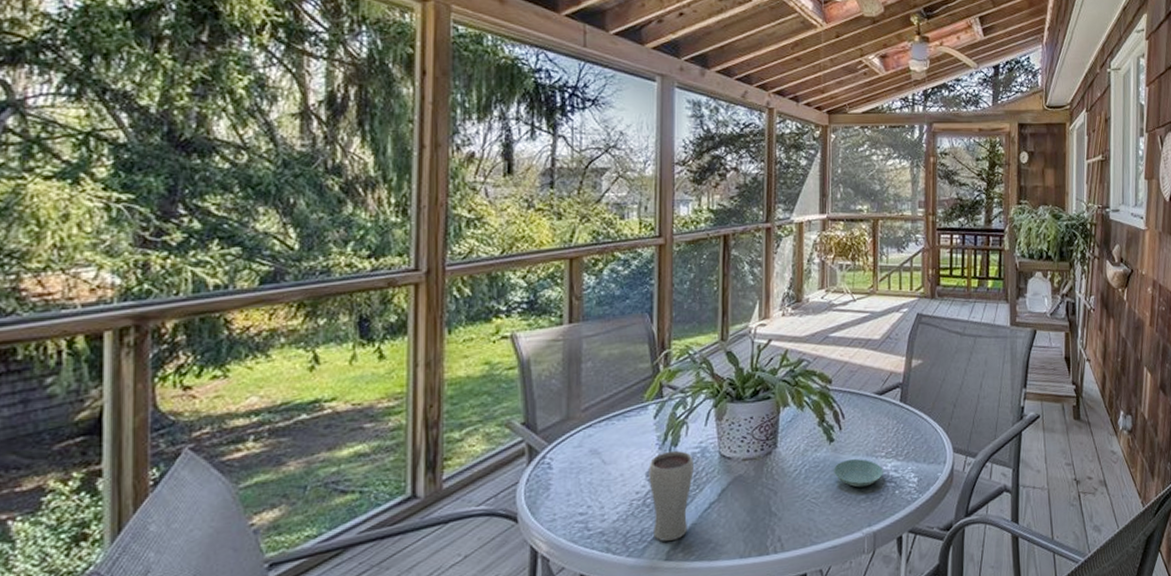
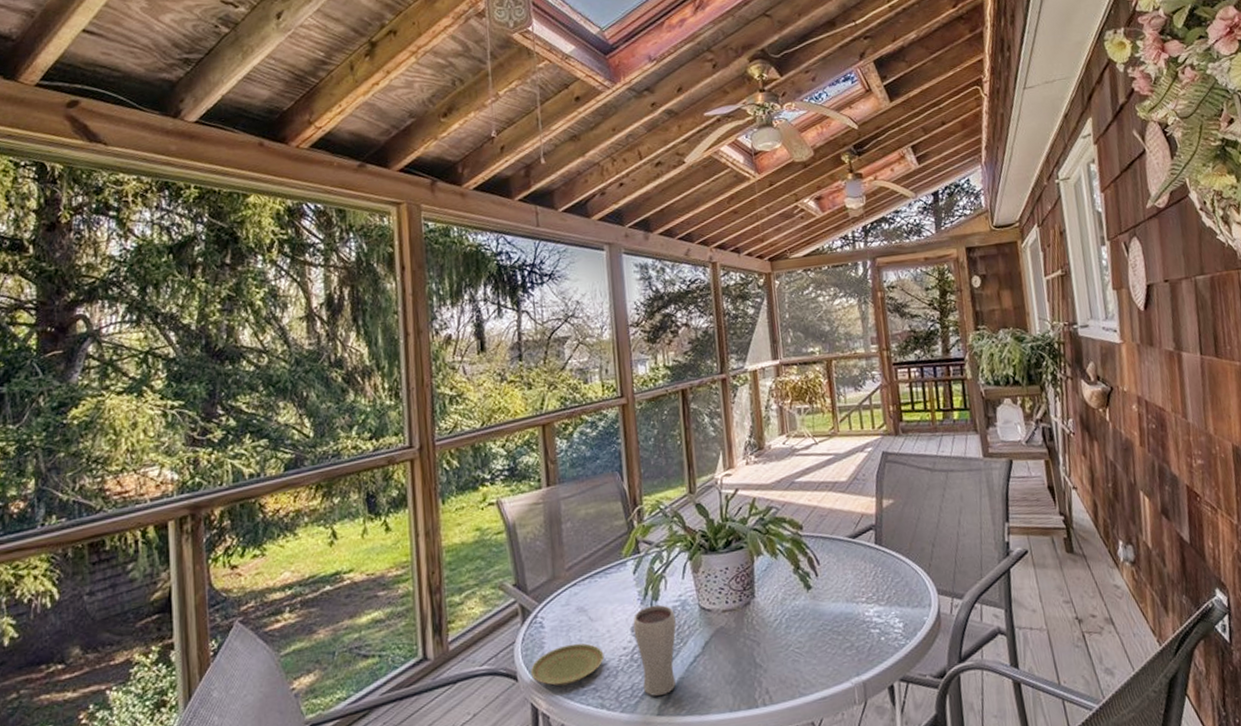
plate: none [534,486,615,529] -> present [531,643,604,686]
saucer: present [834,459,883,488] -> none [814,605,866,636]

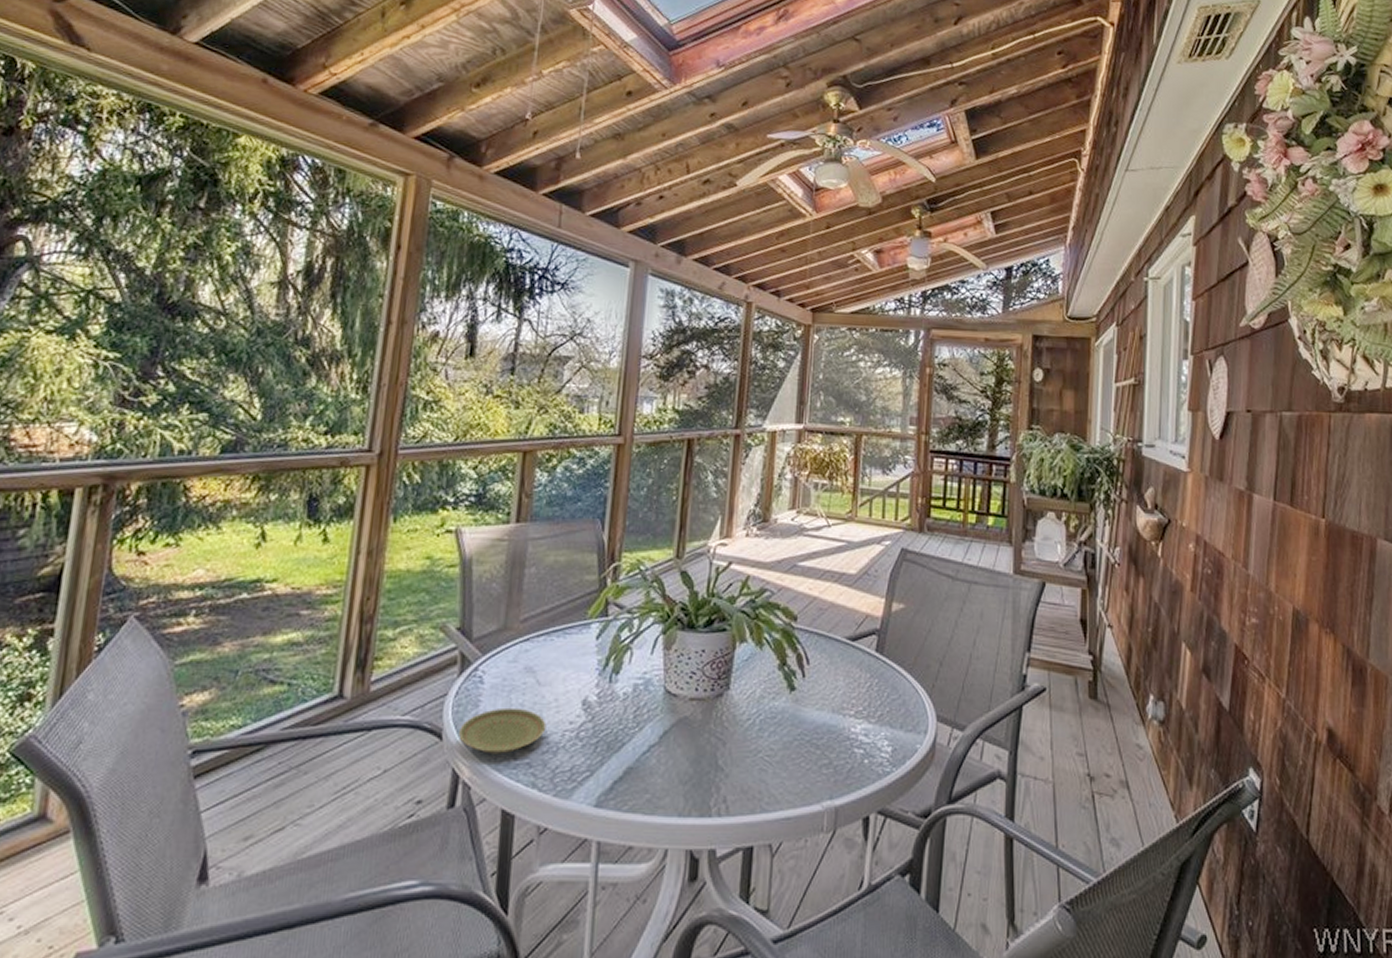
drinking glass: present [633,604,676,696] -> none [584,678,635,784]

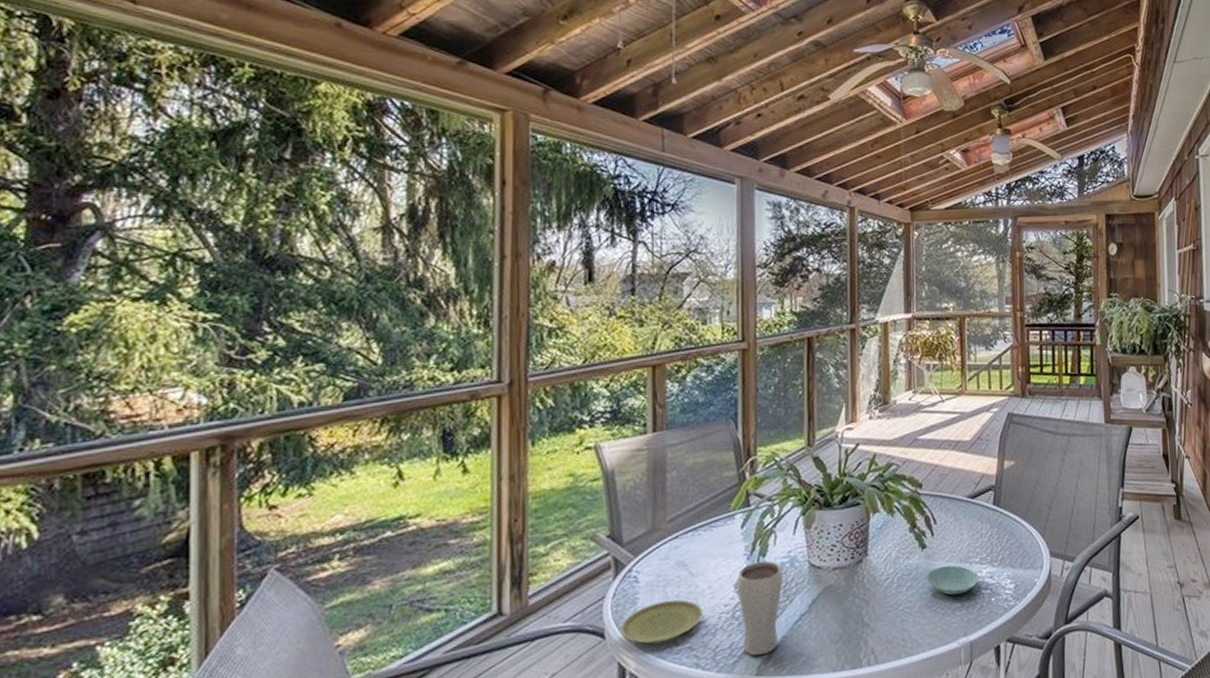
drinking glass: none [584,678,635,784] -> present [737,560,783,656]
saucer: none [793,715,851,750] -> present [927,565,978,596]

